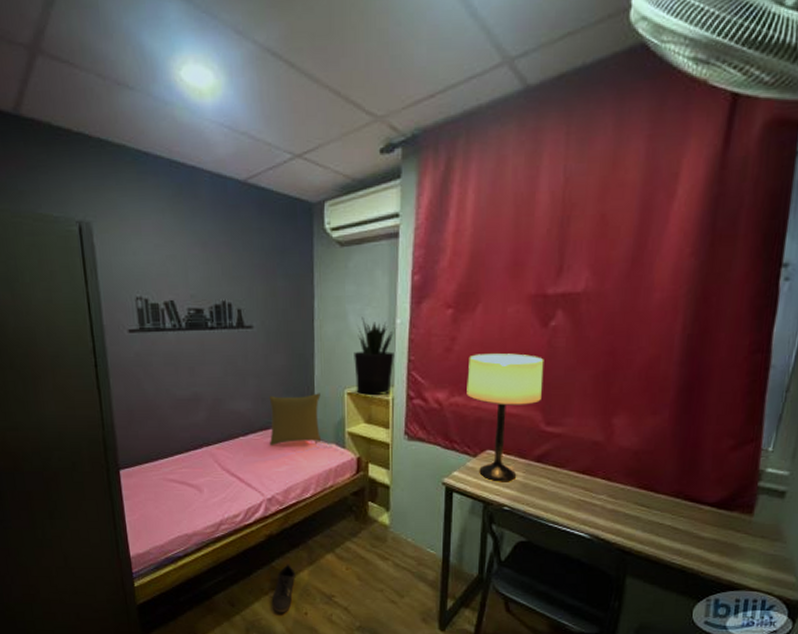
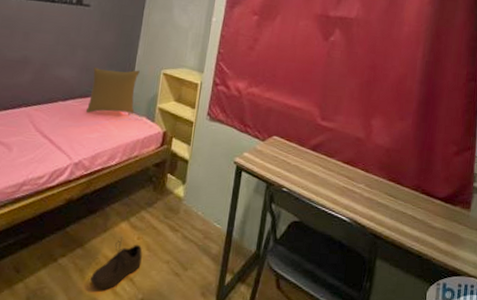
shoe: present [272,564,296,613] -> none [58,230,88,282]
arctic: none [304,569,354,619] -> present [90,238,143,289]
planter: present [354,317,394,395] -> none [171,11,210,79]
table lamp: present [467,353,544,482] -> none [262,54,324,166]

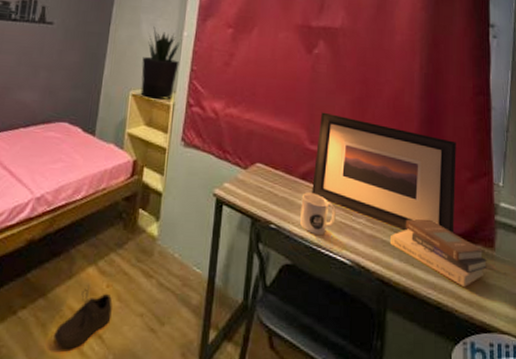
pillow: present [86,68,140,114] -> none [49,90,107,141]
planter: none [171,11,210,79] -> present [140,26,181,100]
mug: none [308,162,340,198] -> present [299,192,336,236]
picture frame: none [320,93,448,197] -> present [312,112,456,233]
books: none [383,185,464,240] -> present [389,219,488,287]

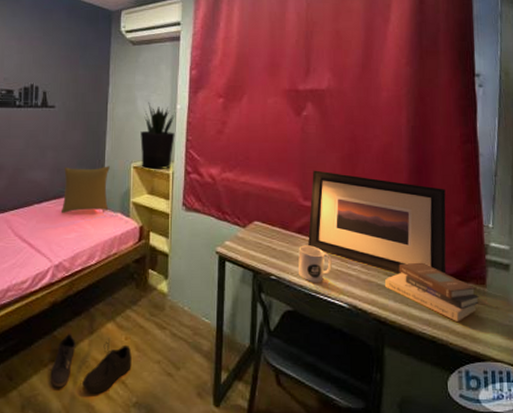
shoe: none [18,276,52,340] -> present [50,333,76,388]
pillow: none [49,90,107,141] -> present [62,166,110,213]

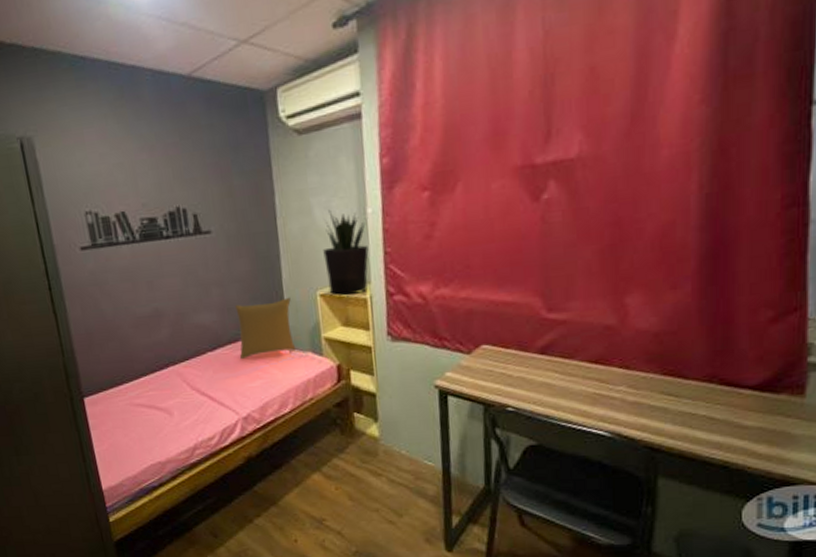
shoe: present [50,333,76,388] -> none [257,487,281,542]
arctic: present [82,339,132,394] -> none [293,490,346,546]
mug: present [298,245,332,283] -> none [542,367,588,412]
picture frame: present [308,170,447,274] -> none [554,271,753,390]
books: present [384,262,480,322] -> none [659,374,795,442]

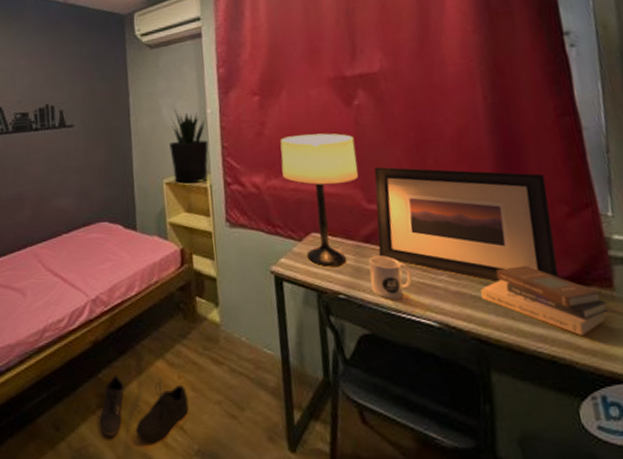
pillow: present [235,297,297,359] -> none [91,184,144,241]
shoe: none [257,487,281,542] -> present [99,374,125,437]
arctic: none [293,490,346,546] -> present [136,379,189,442]
table lamp: none [452,234,541,381] -> present [280,133,359,268]
mug: none [542,367,588,412] -> present [369,255,413,300]
picture frame: none [554,271,753,390] -> present [374,166,559,281]
books: none [659,374,795,442] -> present [480,265,608,335]

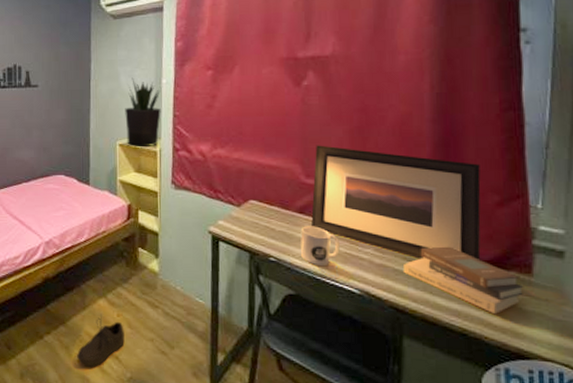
shoe: present [99,374,125,437] -> none [46,307,69,359]
table lamp: present [280,133,359,268] -> none [228,110,301,233]

